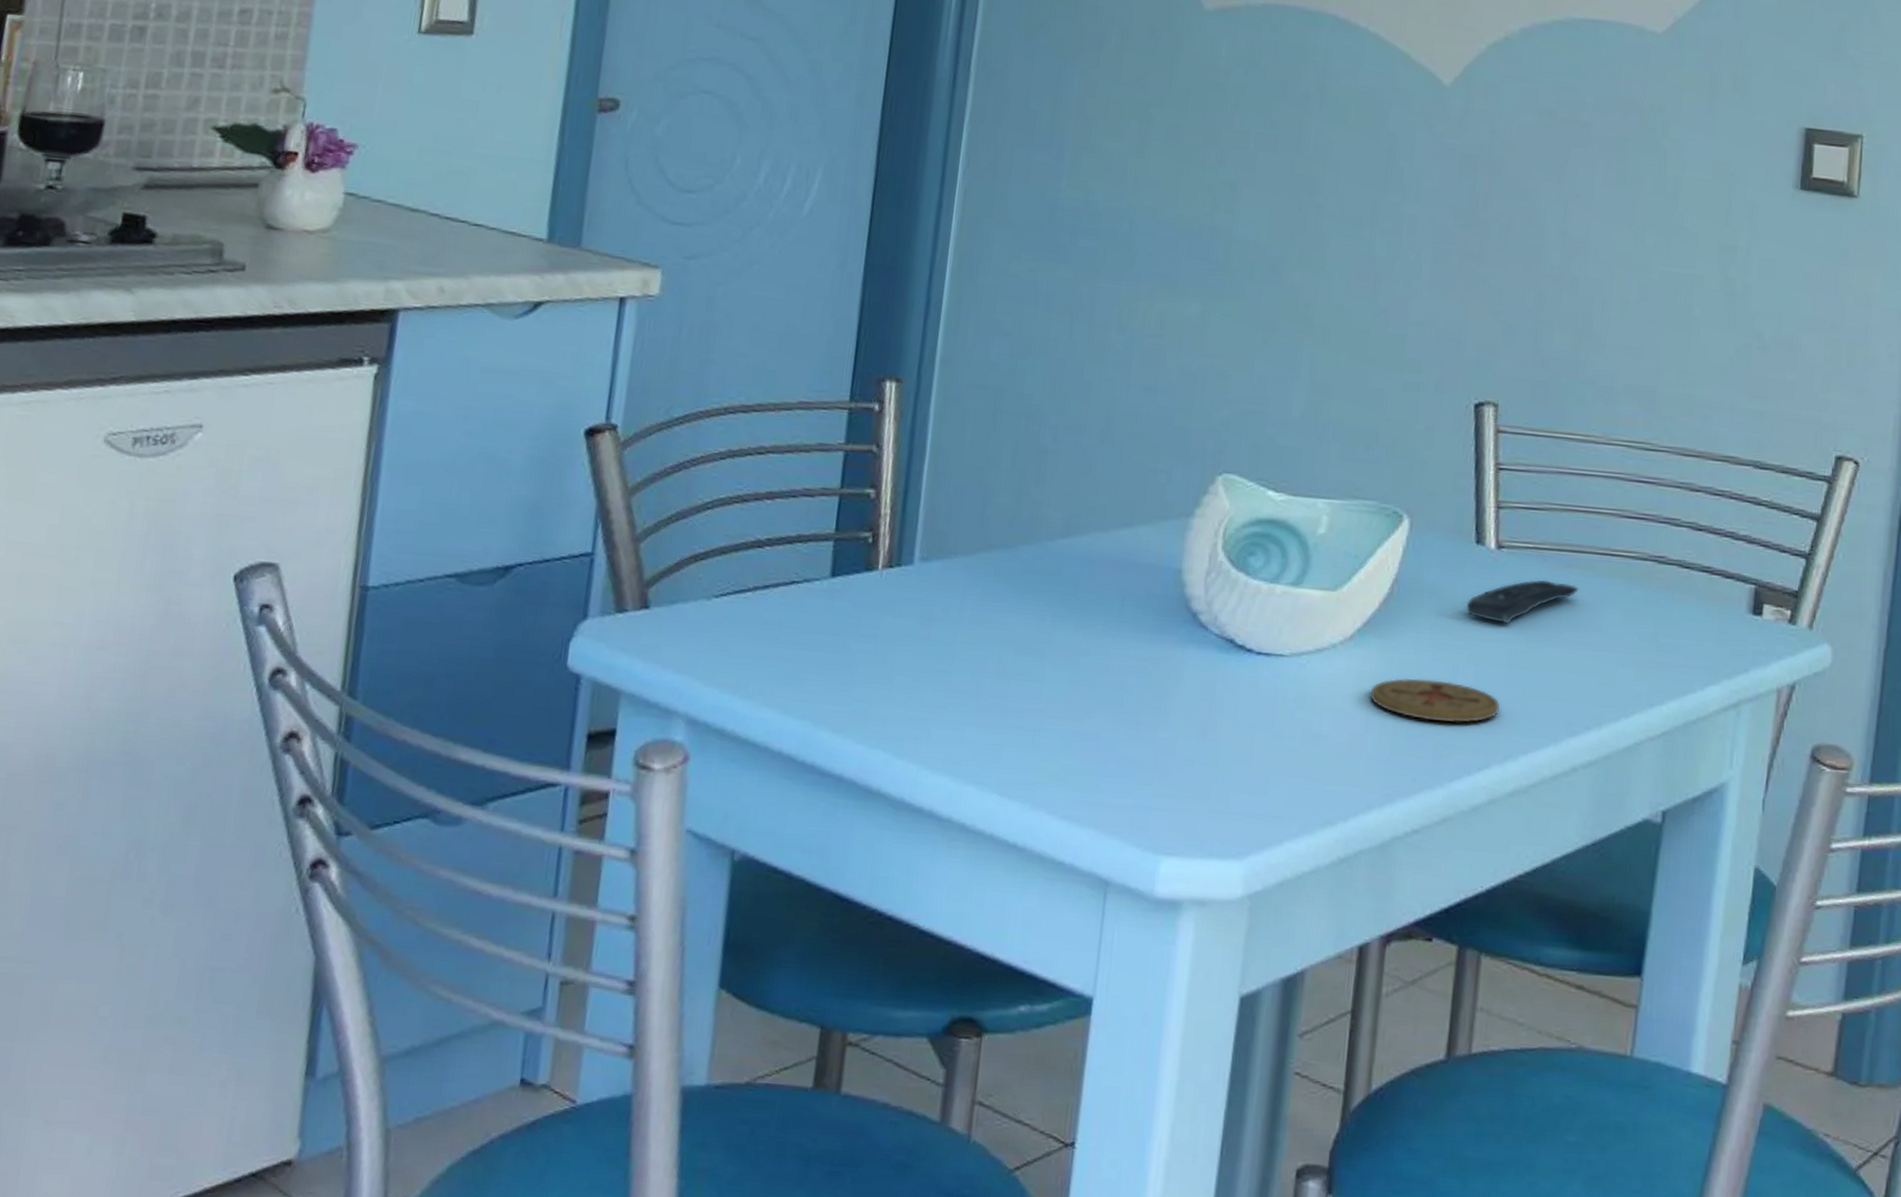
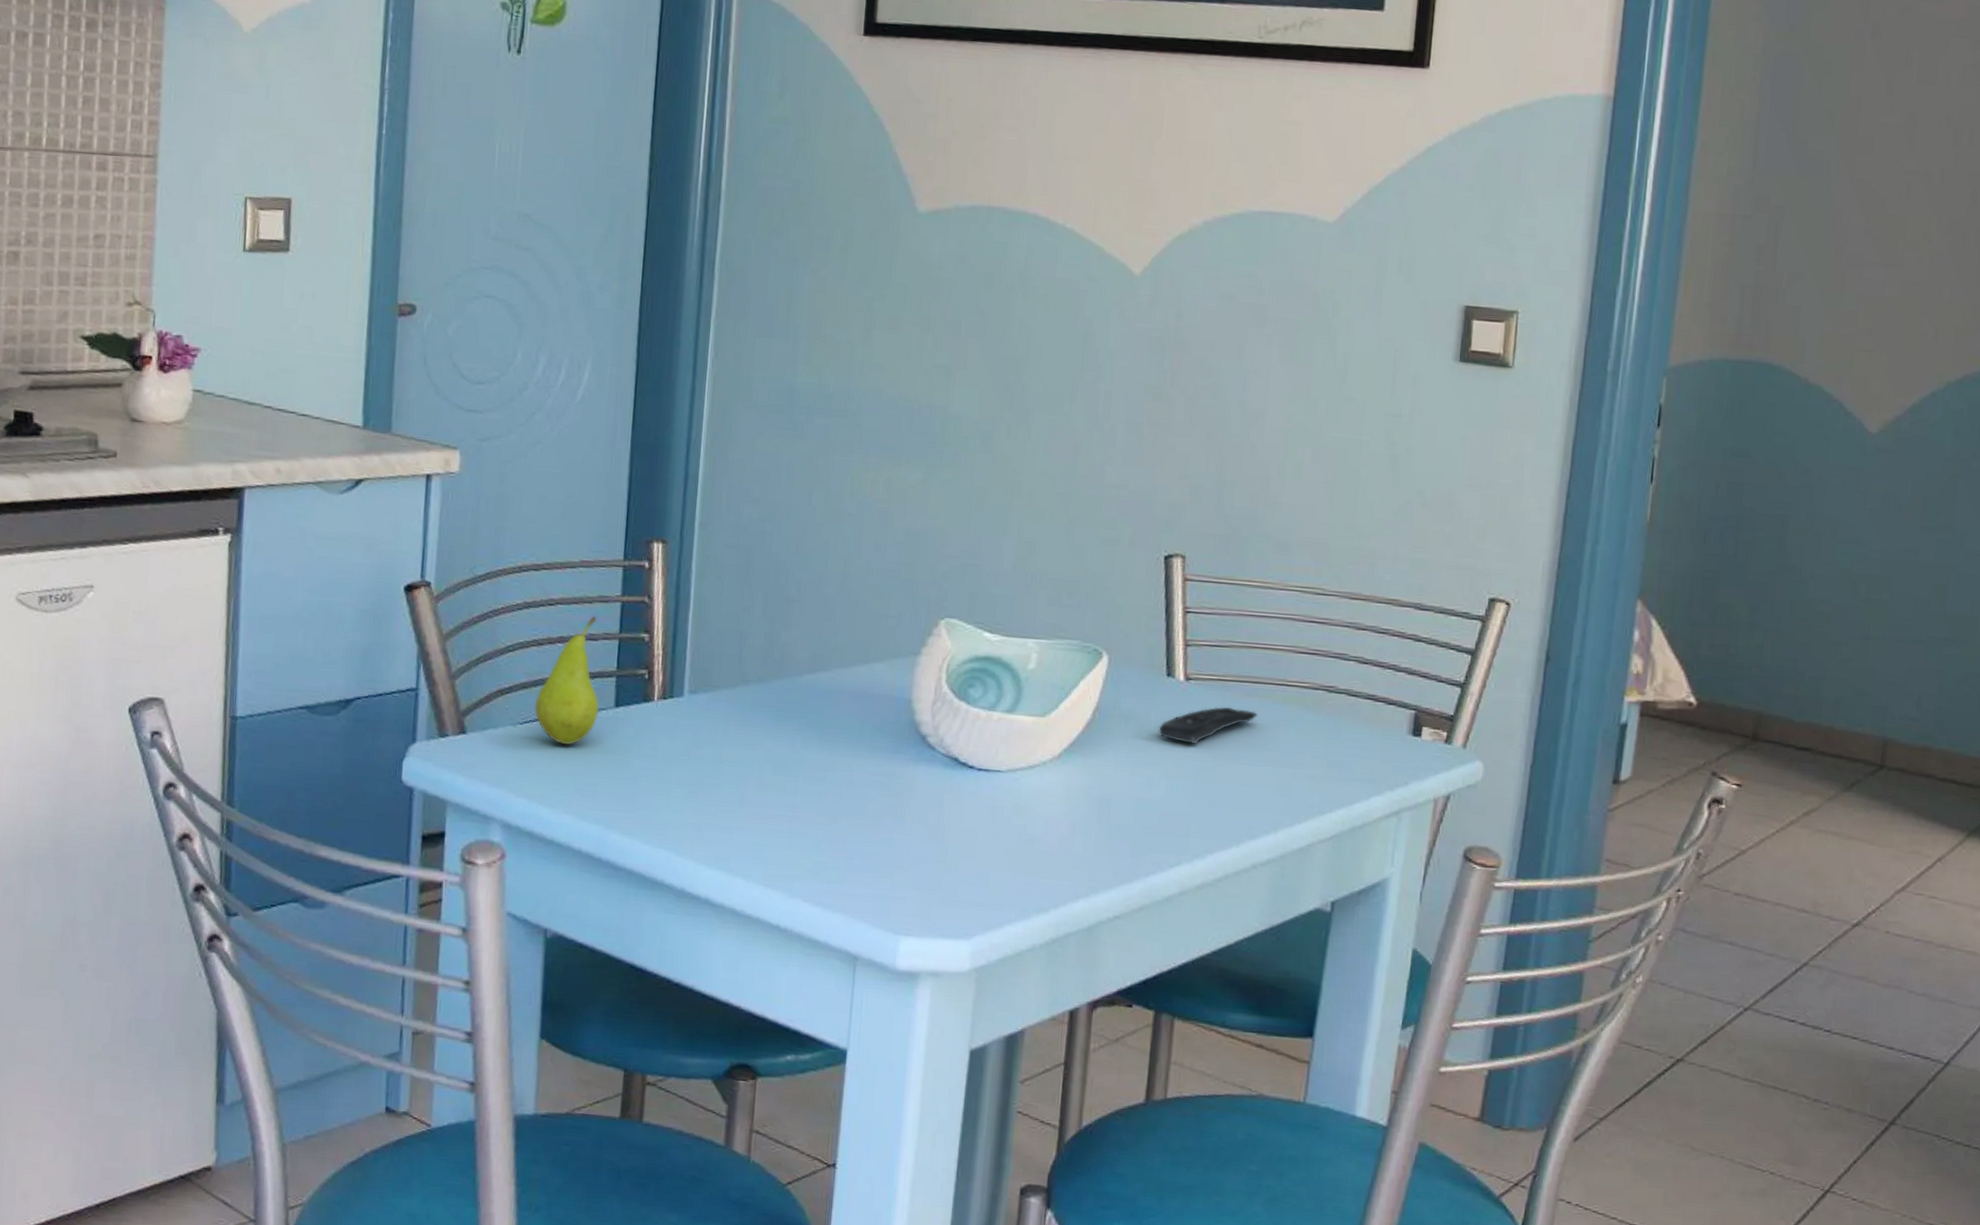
fruit: none [733,467,815,623] -> present [534,616,600,746]
coaster: present [1369,678,1501,723] -> none [1076,790,1190,828]

